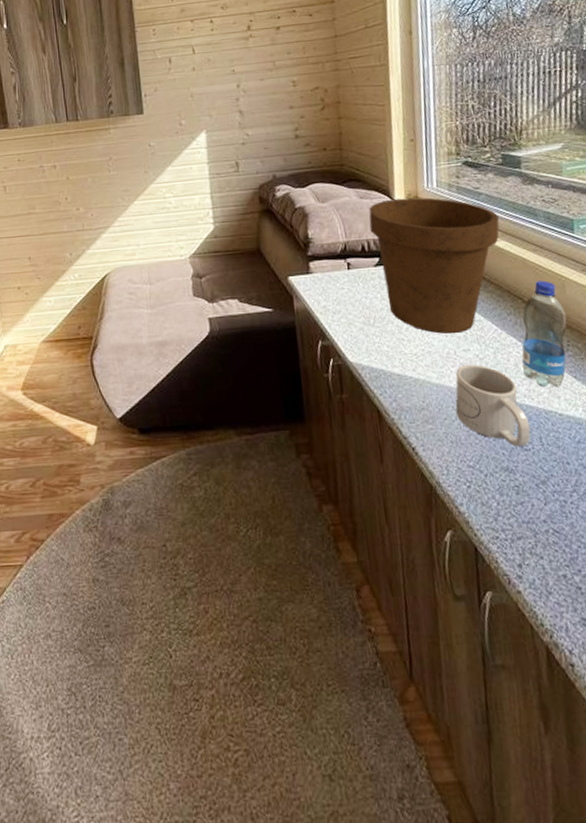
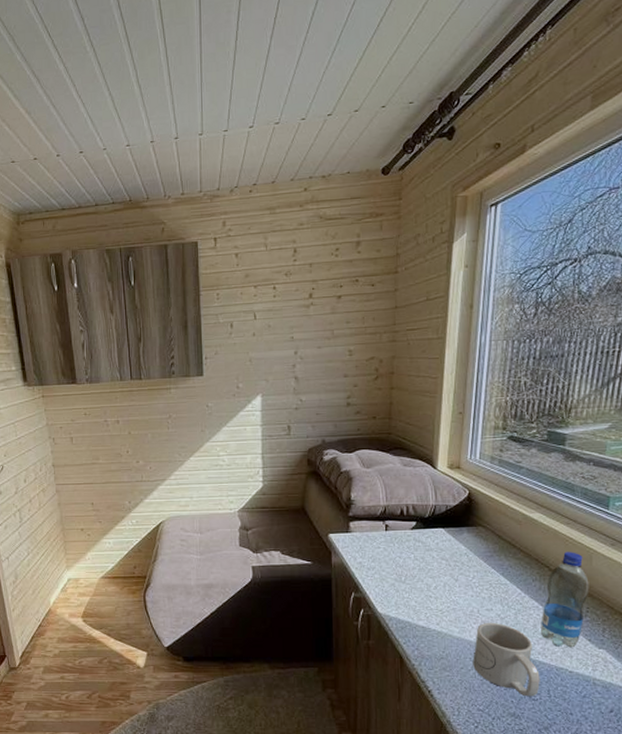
flowerpot: present [369,197,500,334] -> none [410,467,536,594]

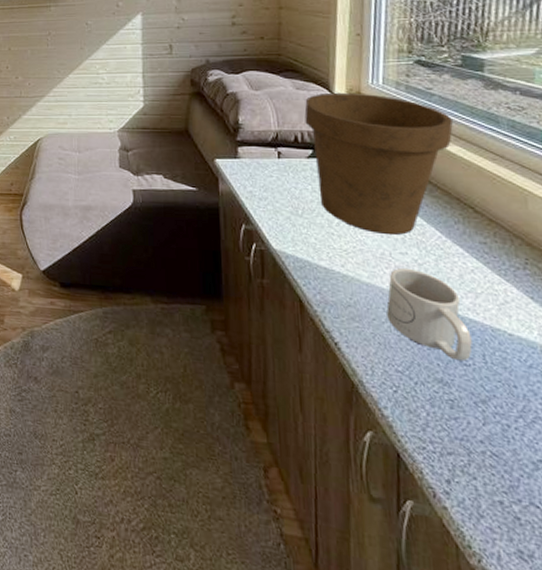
flowerpot: none [410,467,536,594] -> present [304,92,453,235]
bottle: present [541,552,589,648] -> none [468,192,527,306]

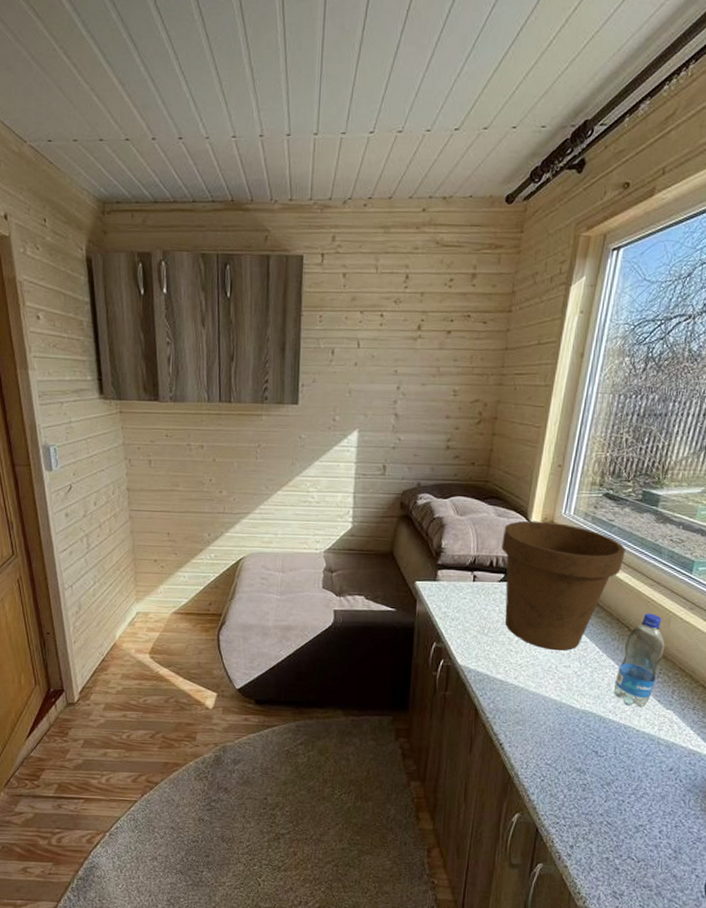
mug: present [386,267,473,362] -> none [545,678,608,754]
bottle: none [468,192,527,306] -> present [614,613,665,708]

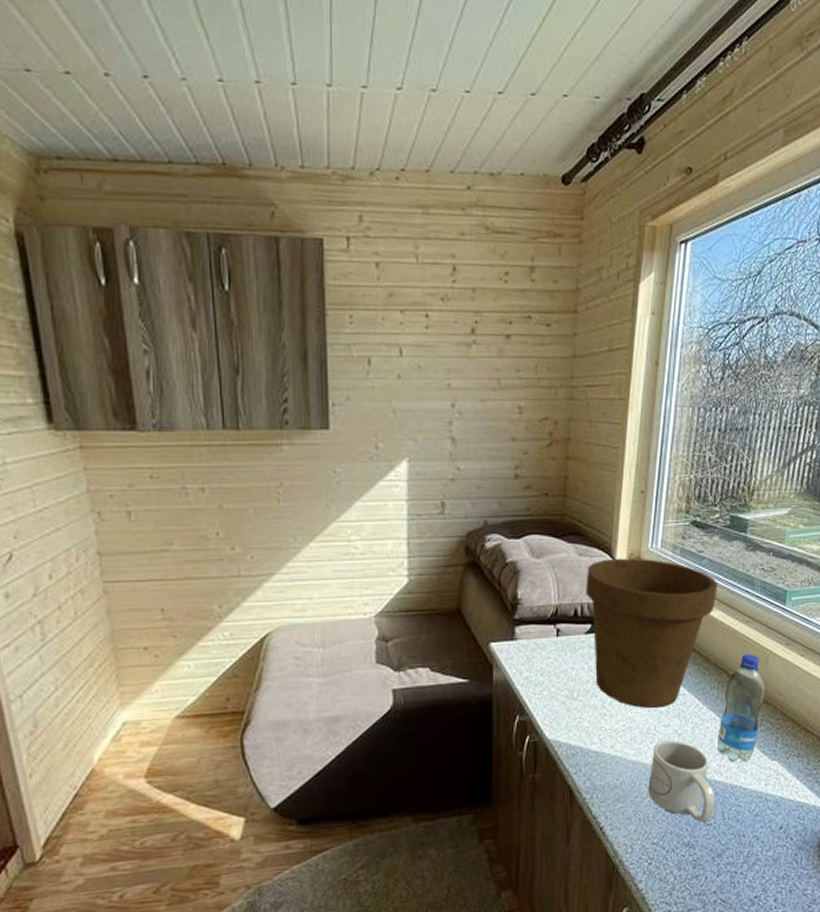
mug: none [545,678,608,754] -> present [648,739,715,823]

